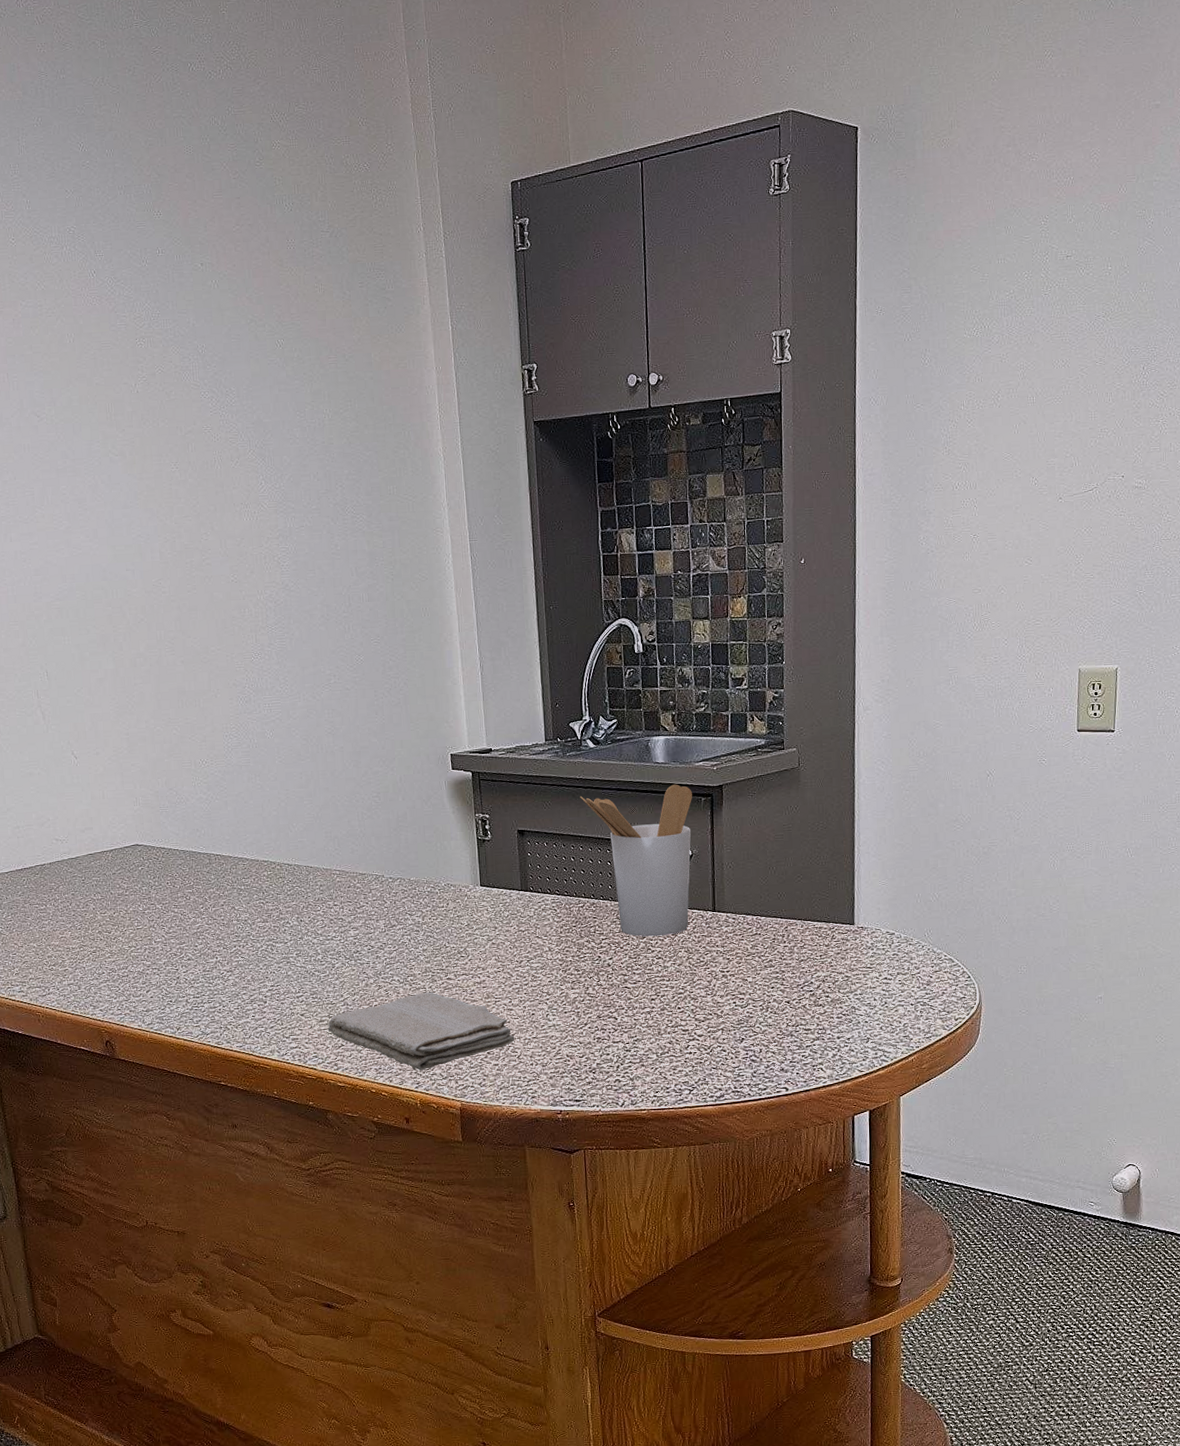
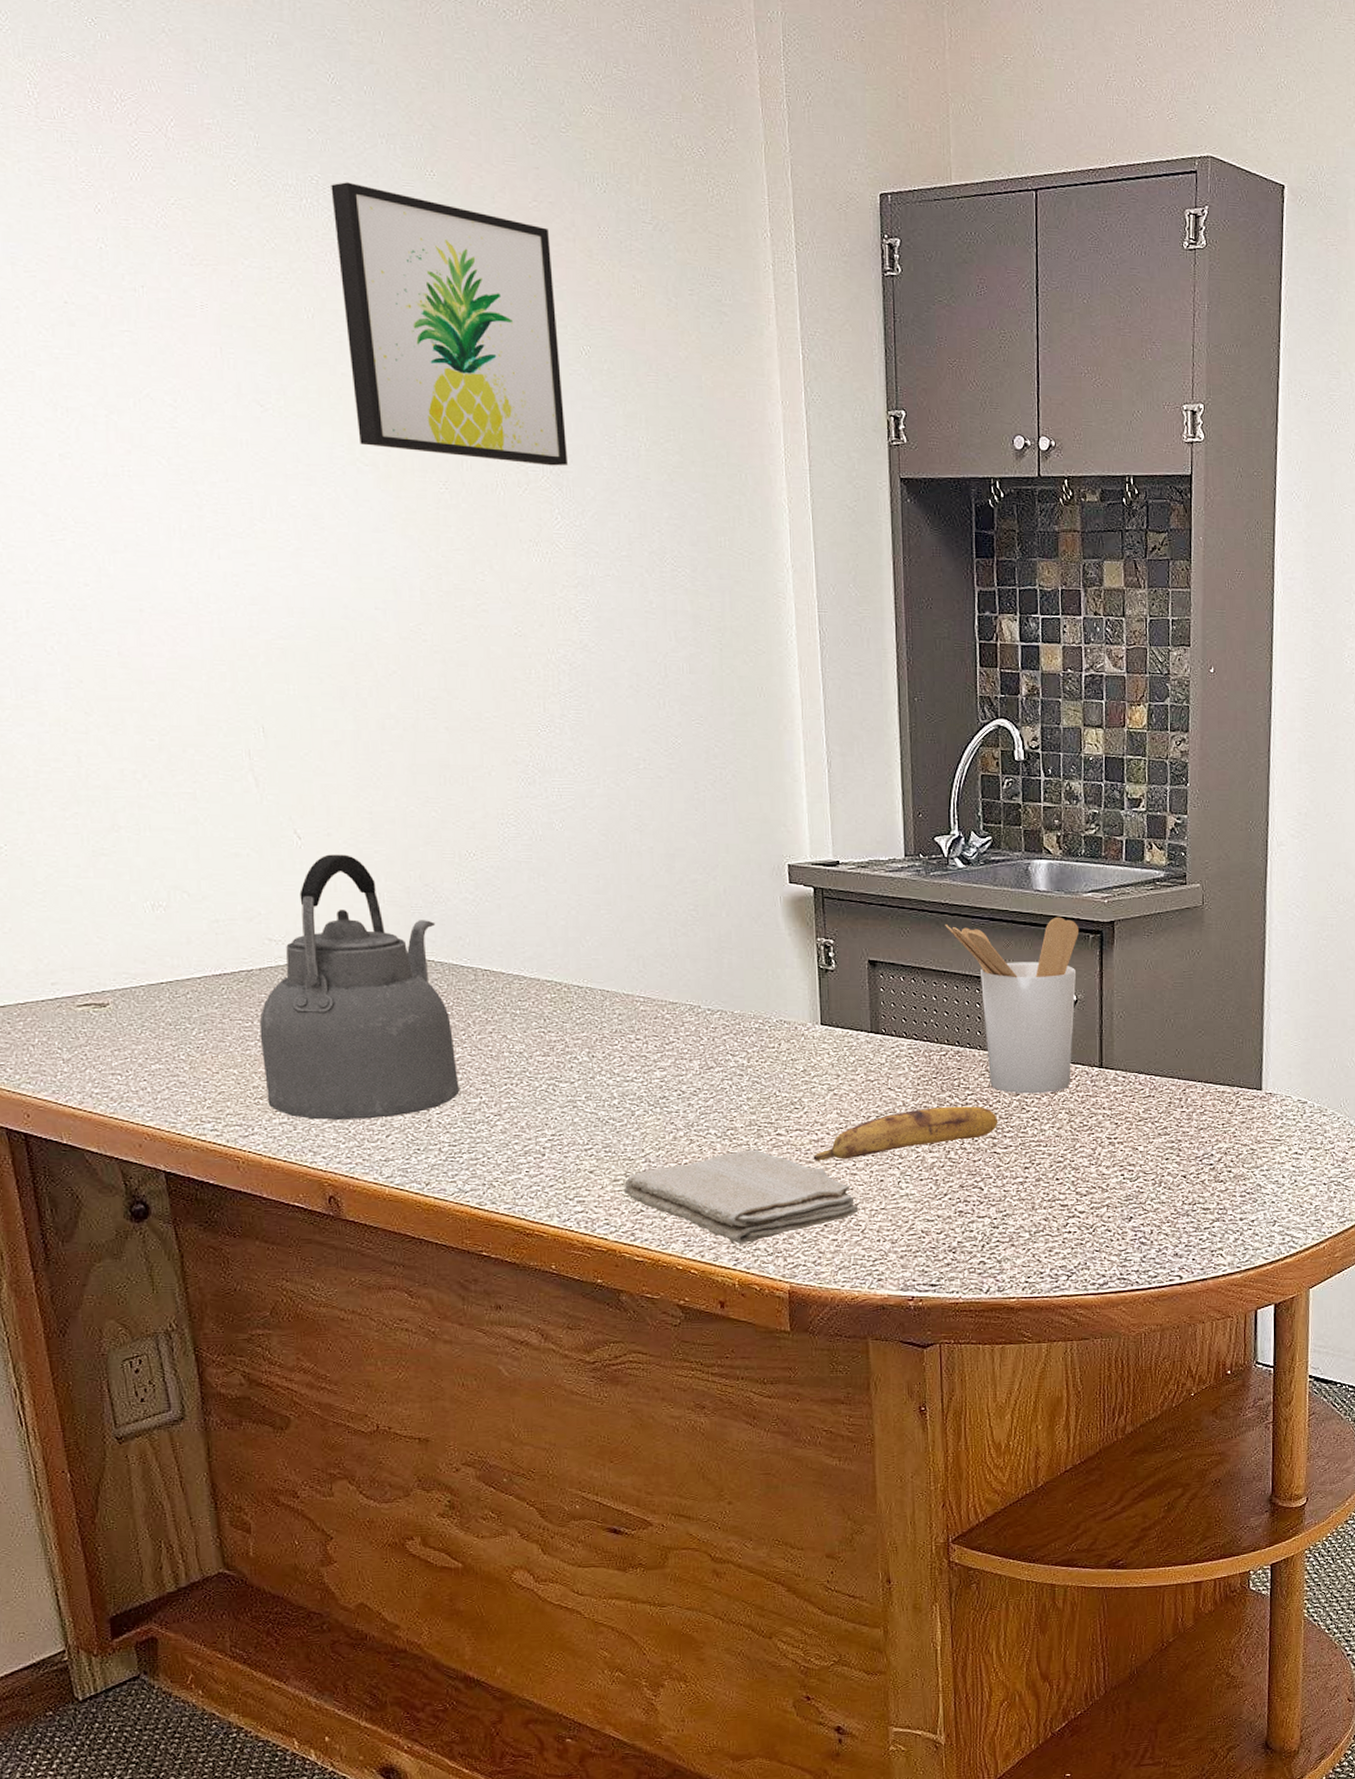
kettle: none [51,768,200,981] -> present [259,854,460,1120]
wall art: none [84,229,269,441] -> present [331,182,569,466]
banana: none [477,948,628,1000] -> present [813,1106,998,1161]

